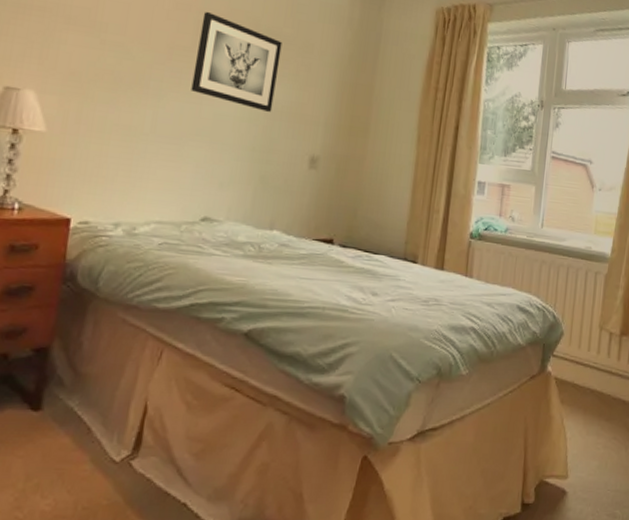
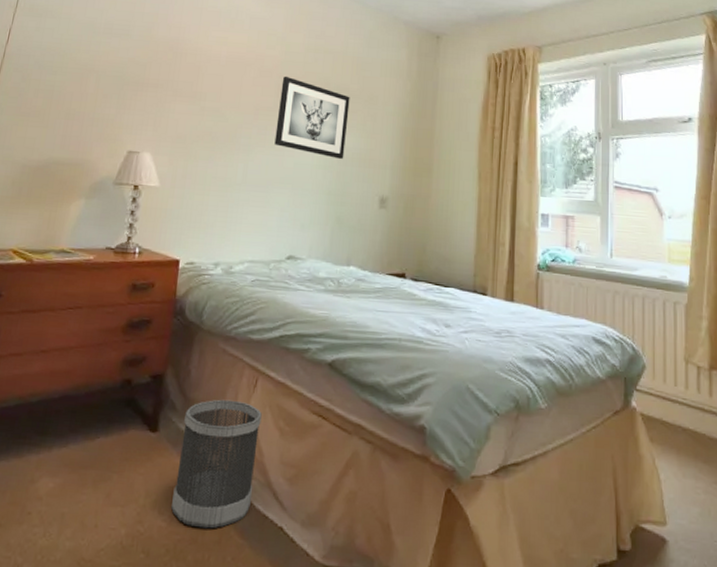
wastebasket: none [57,373,167,510] -> present [171,399,262,529]

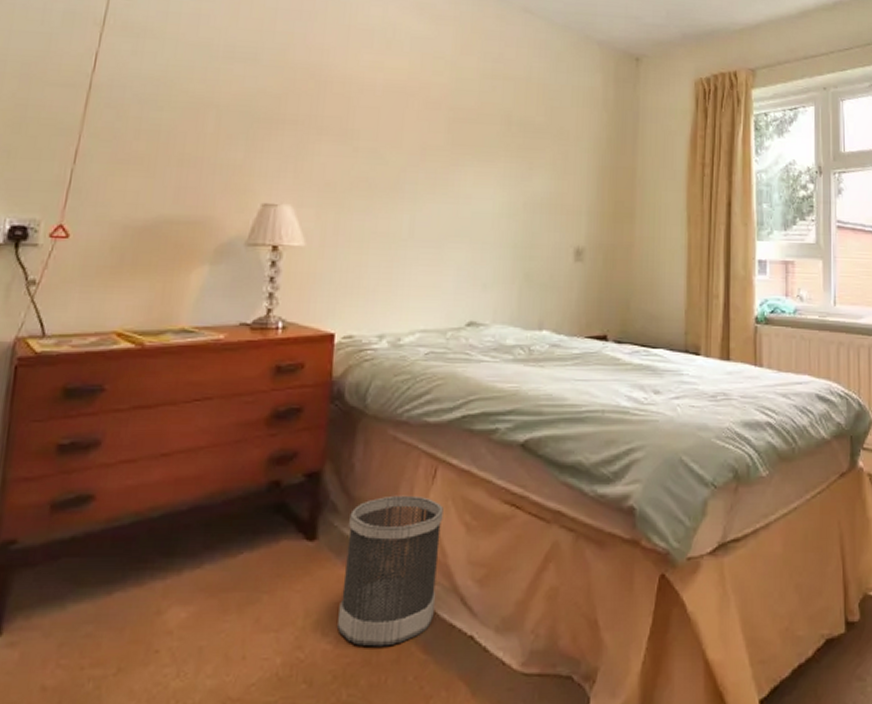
wall art: present [274,76,350,159] -> none [447,107,536,205]

